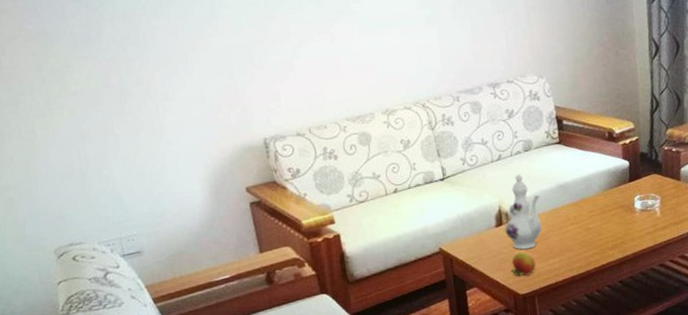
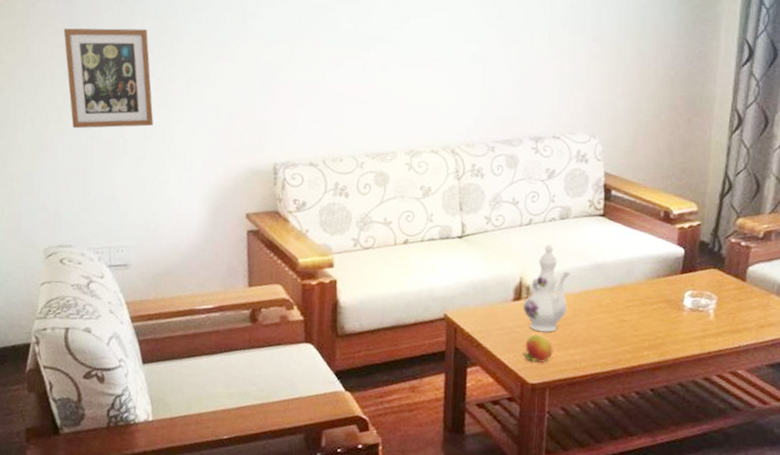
picture frame: none [33,29,141,132] -> present [63,28,154,129]

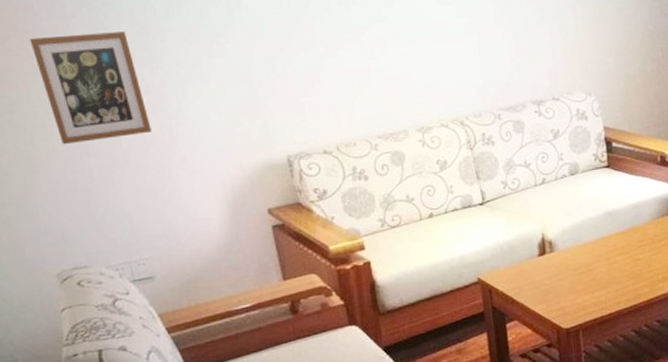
fruit: present [522,334,553,363] -> none [553,283,581,309]
ewer: present [523,244,570,333] -> none [548,200,588,281]

